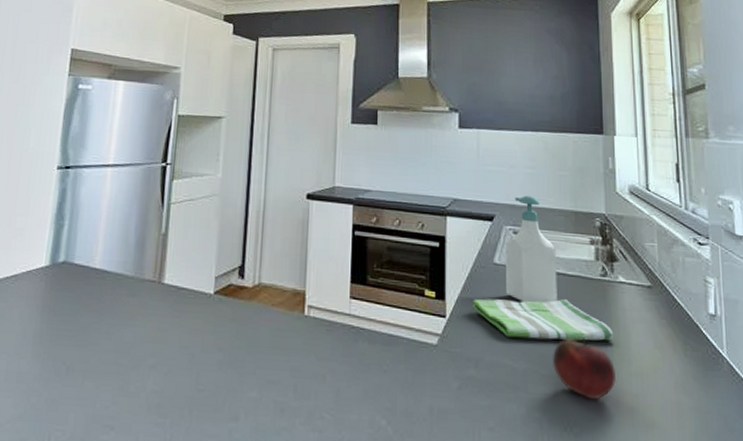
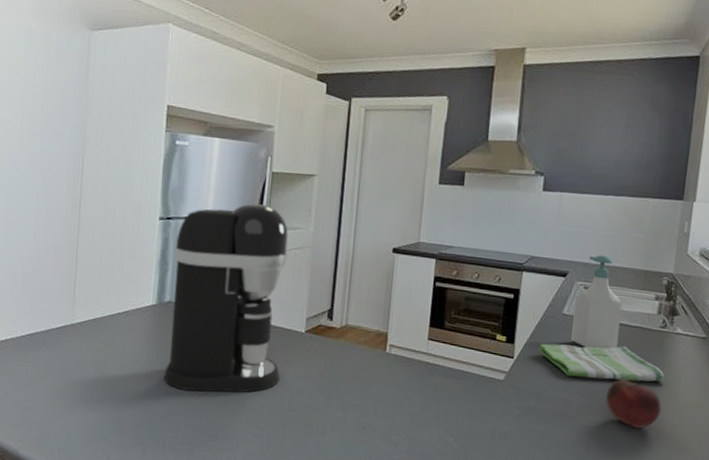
coffee maker: none [53,149,195,371] -> present [164,203,289,393]

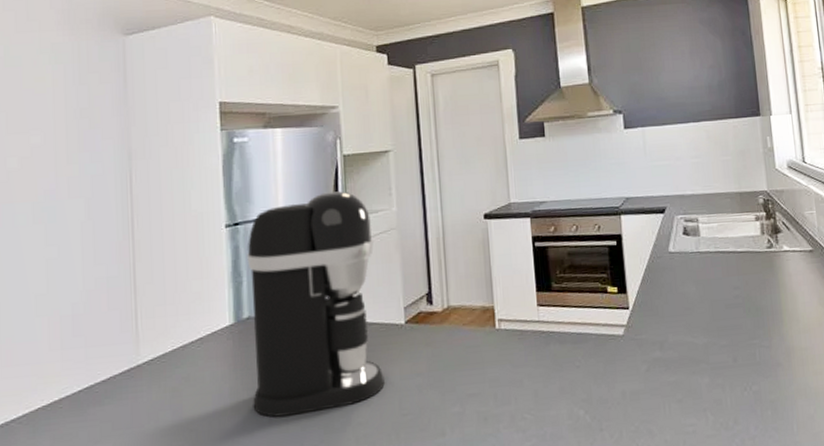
dish towel: present [538,343,665,382] -> none [652,275,783,317]
soap bottle: present [571,255,622,349] -> none [678,184,730,284]
fruit: present [606,379,661,429] -> none [729,306,788,360]

